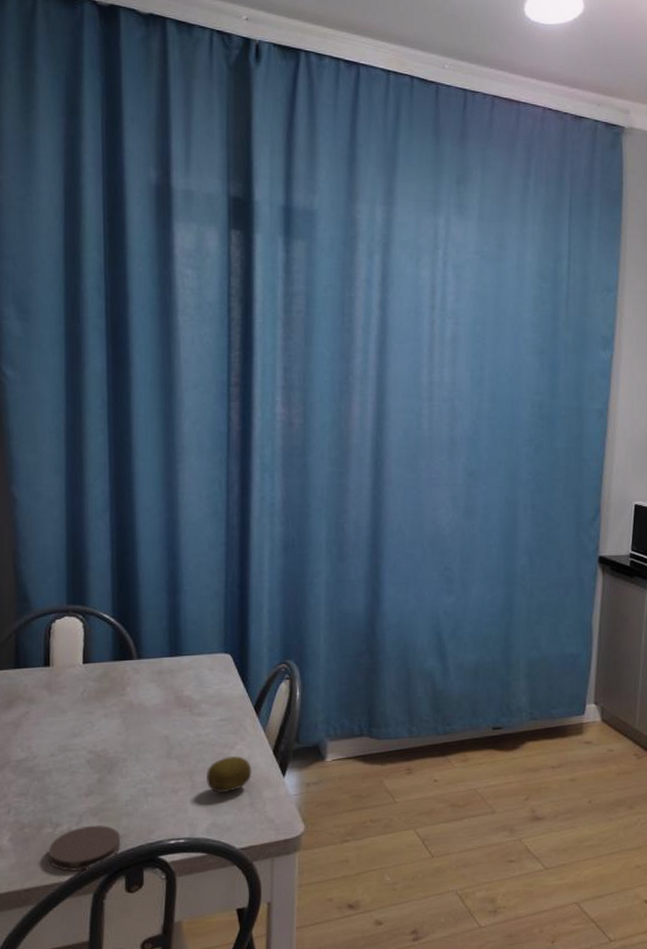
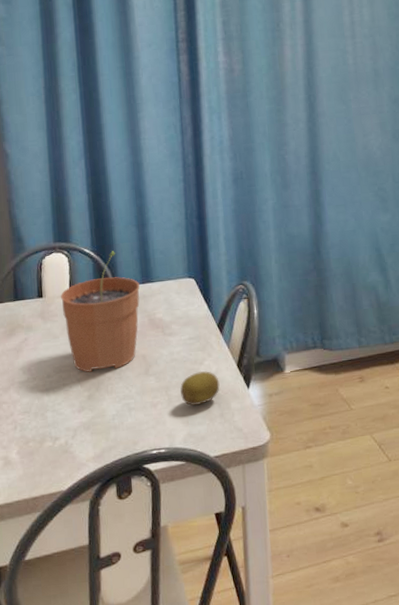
coaster: present [48,825,121,872] -> none [49,437,111,481]
plant pot: none [72,618,167,753] -> present [61,251,140,373]

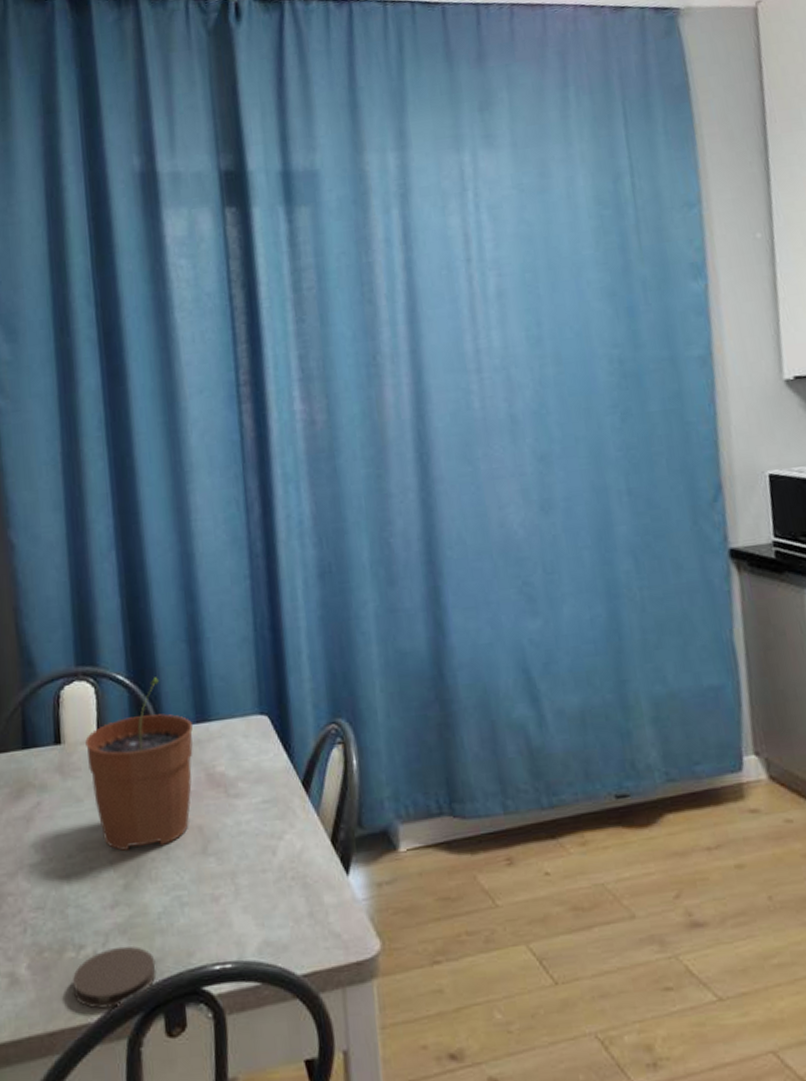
coaster: none [49,437,111,481] -> present [72,946,157,1009]
fruit: present [180,371,220,406] -> none [251,848,307,900]

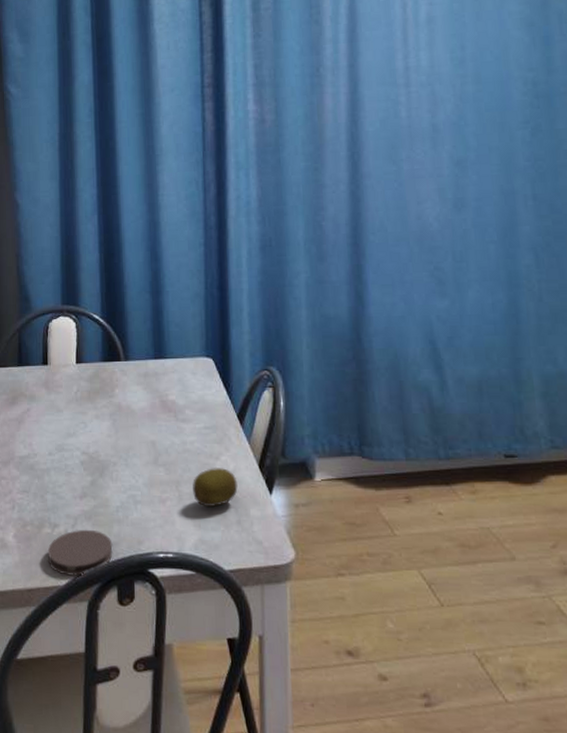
plant pot: present [85,677,194,852] -> none [67,319,152,455]
fruit: none [251,848,307,900] -> present [193,467,238,508]

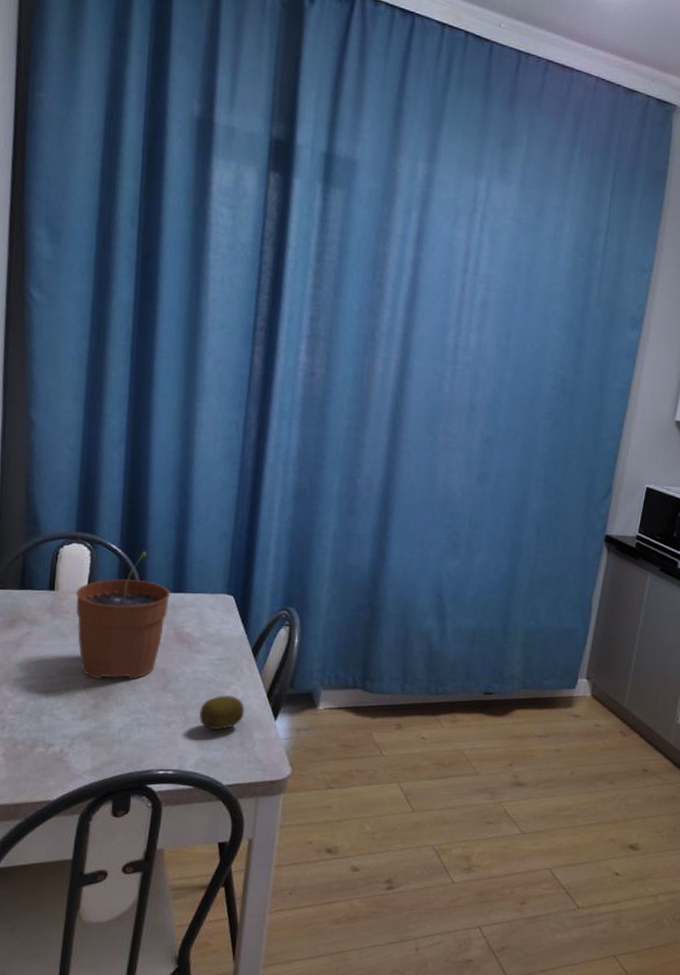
coaster: present [47,529,113,576] -> none [38,748,111,791]
plant pot: none [67,319,152,455] -> present [76,551,171,680]

